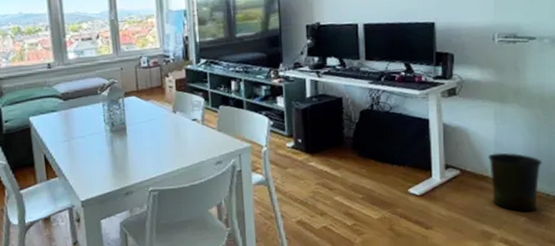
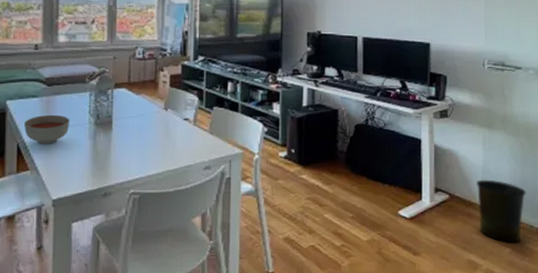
bowl: none [47,126,88,153] -> present [23,114,70,144]

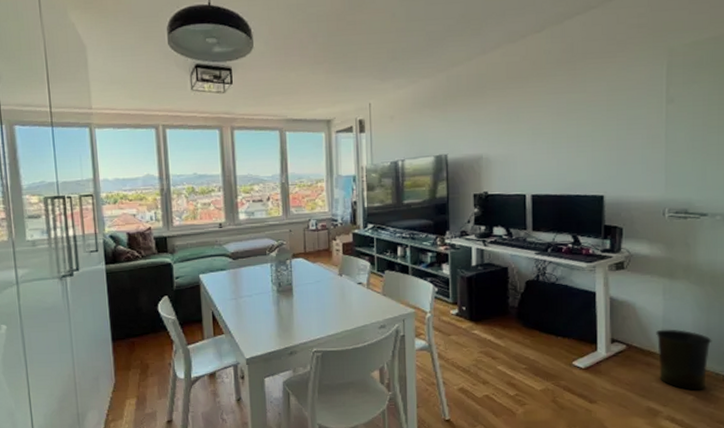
bowl: present [23,114,70,144] -> none [215,284,256,311]

